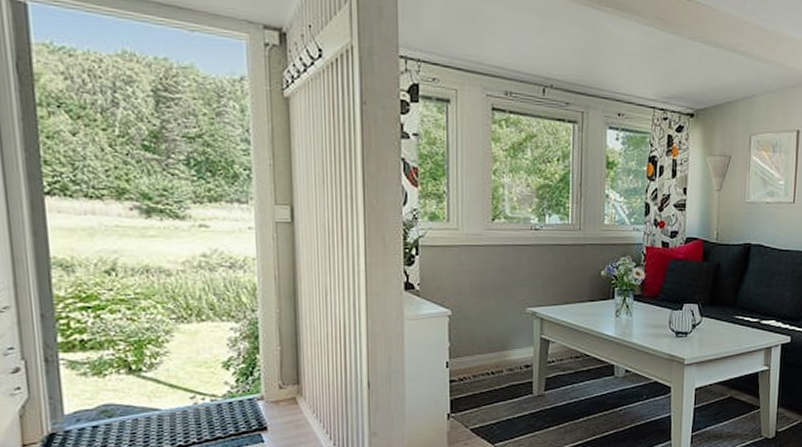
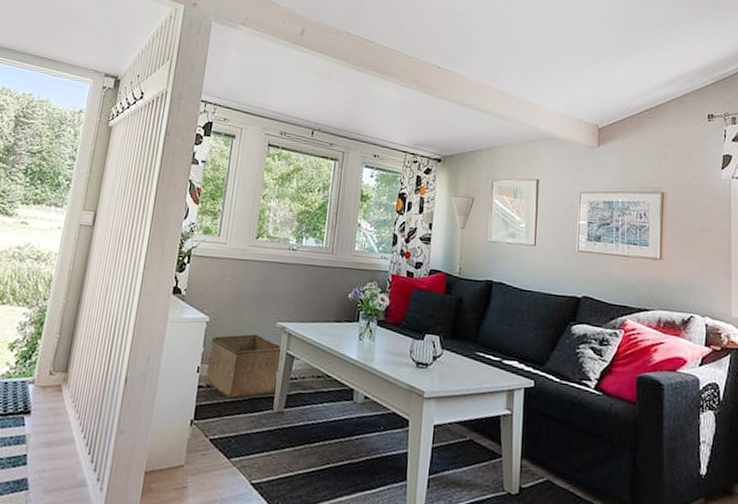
storage bin: none [457,322,537,388] -> present [206,334,283,398]

